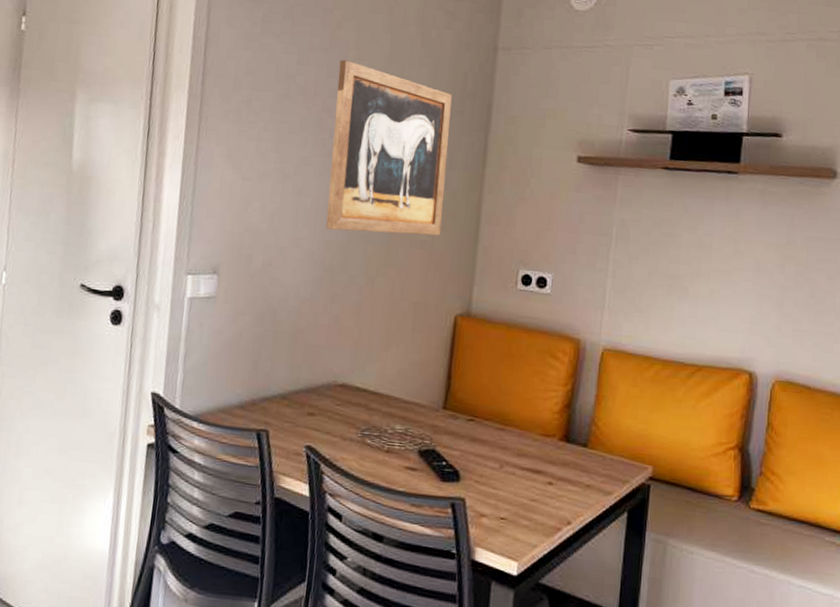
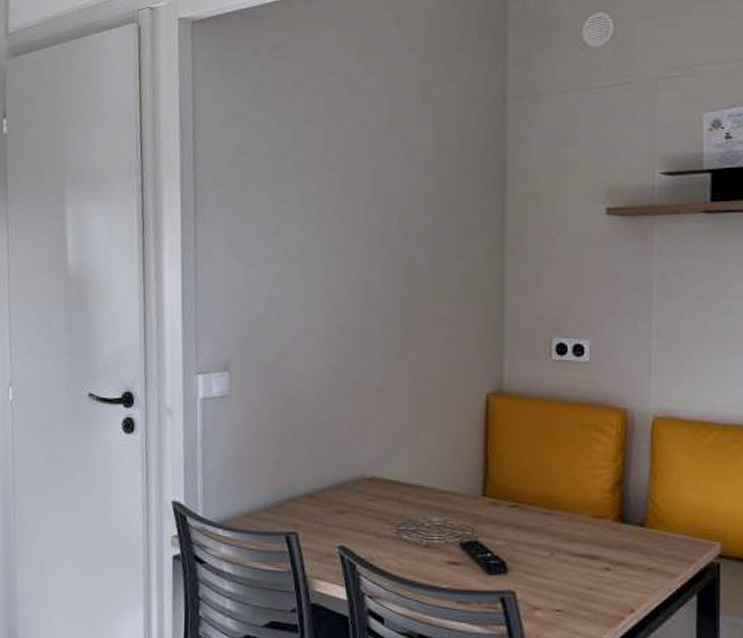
wall art: present [326,59,452,236] -> none [337,129,463,313]

